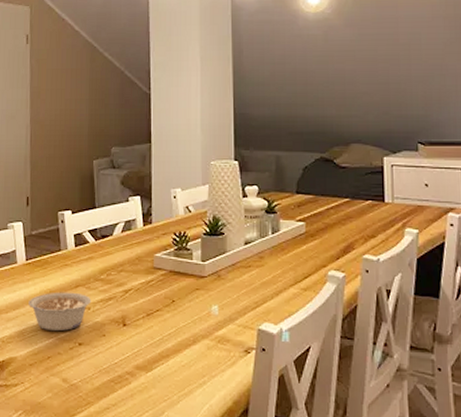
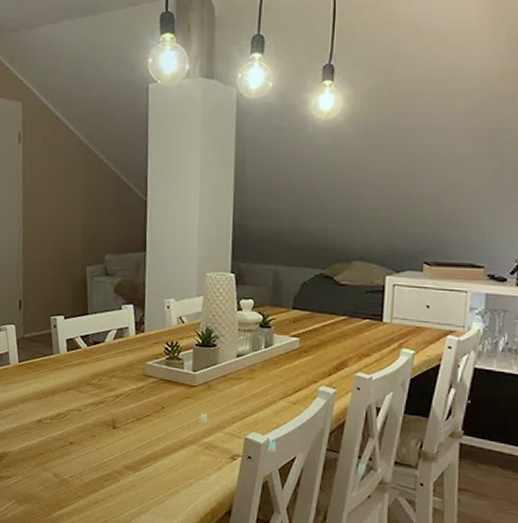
legume: present [28,292,92,332] -> none [21,393,83,431]

